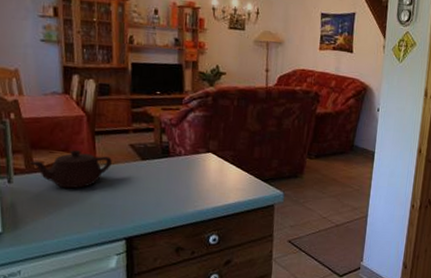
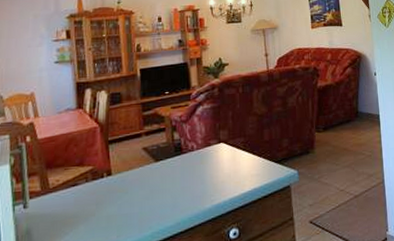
teapot: present [30,150,112,189] -> none [46,162,126,205]

